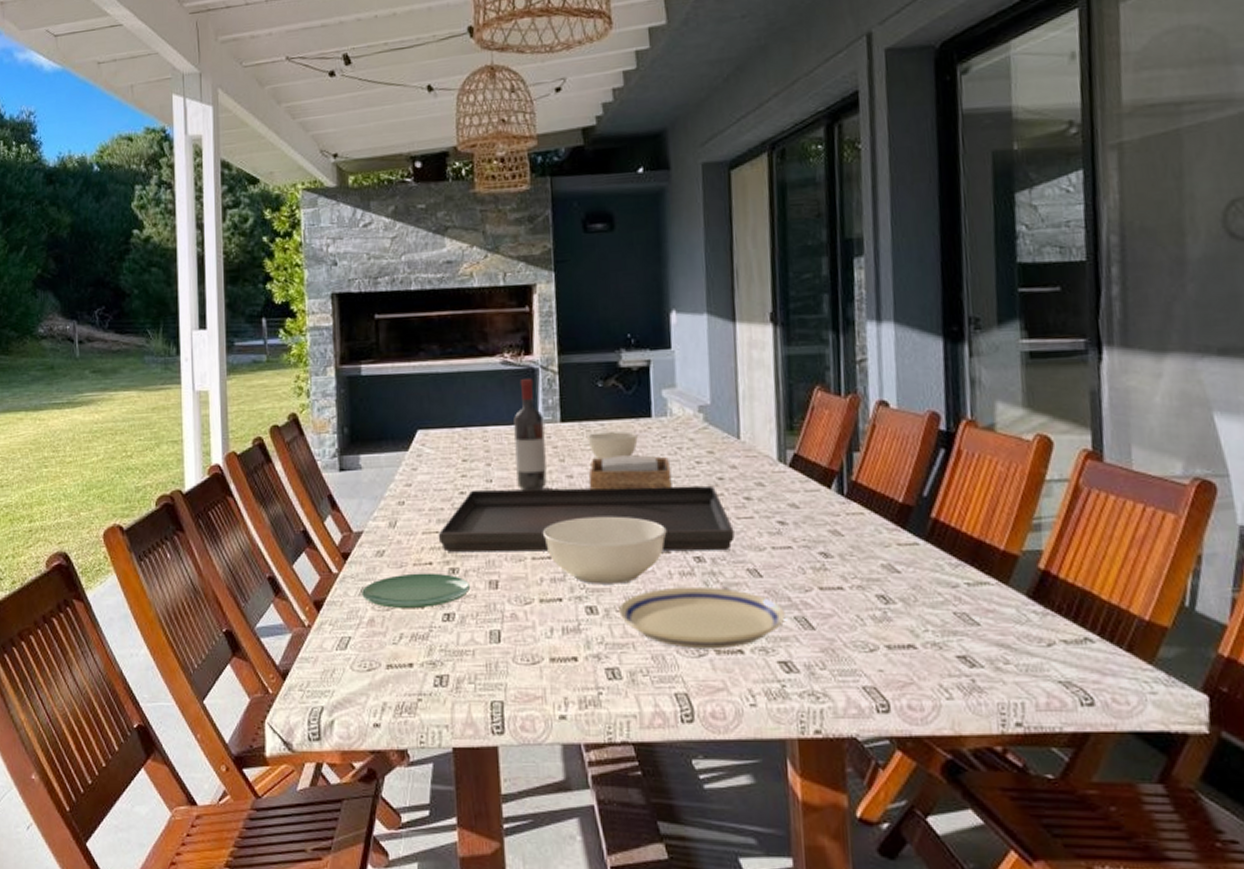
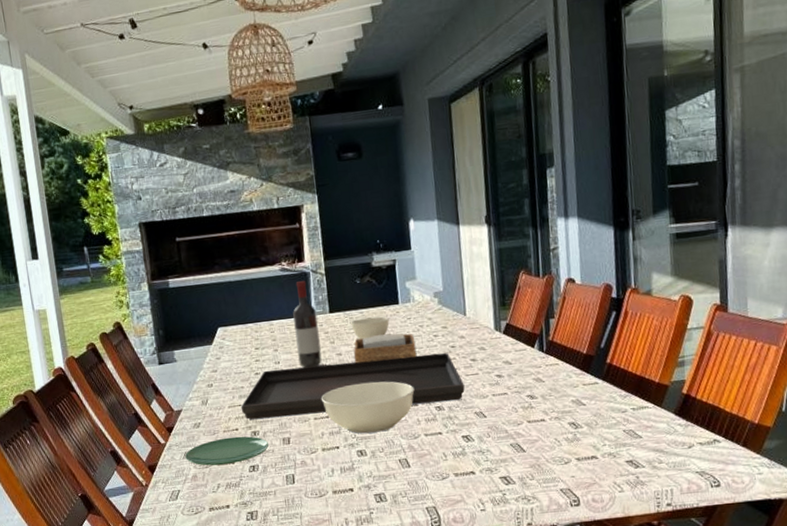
plate: present [619,586,785,648] -> none [382,428,504,474]

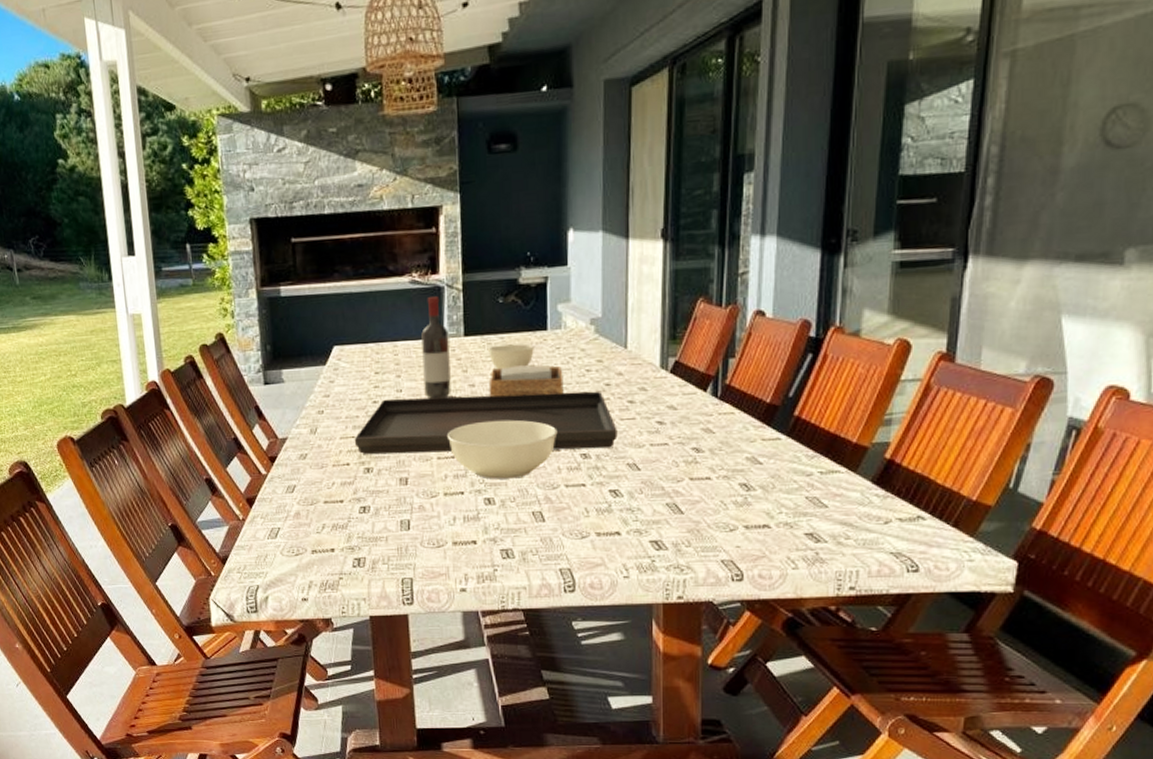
plate: present [185,436,269,466] -> none [288,472,384,504]

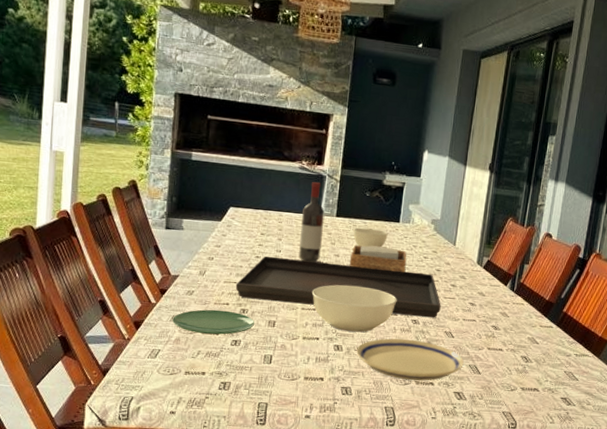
plate: none [288,472,384,504] -> present [172,309,255,335]
plate: none [513,479,658,531] -> present [356,338,464,381]

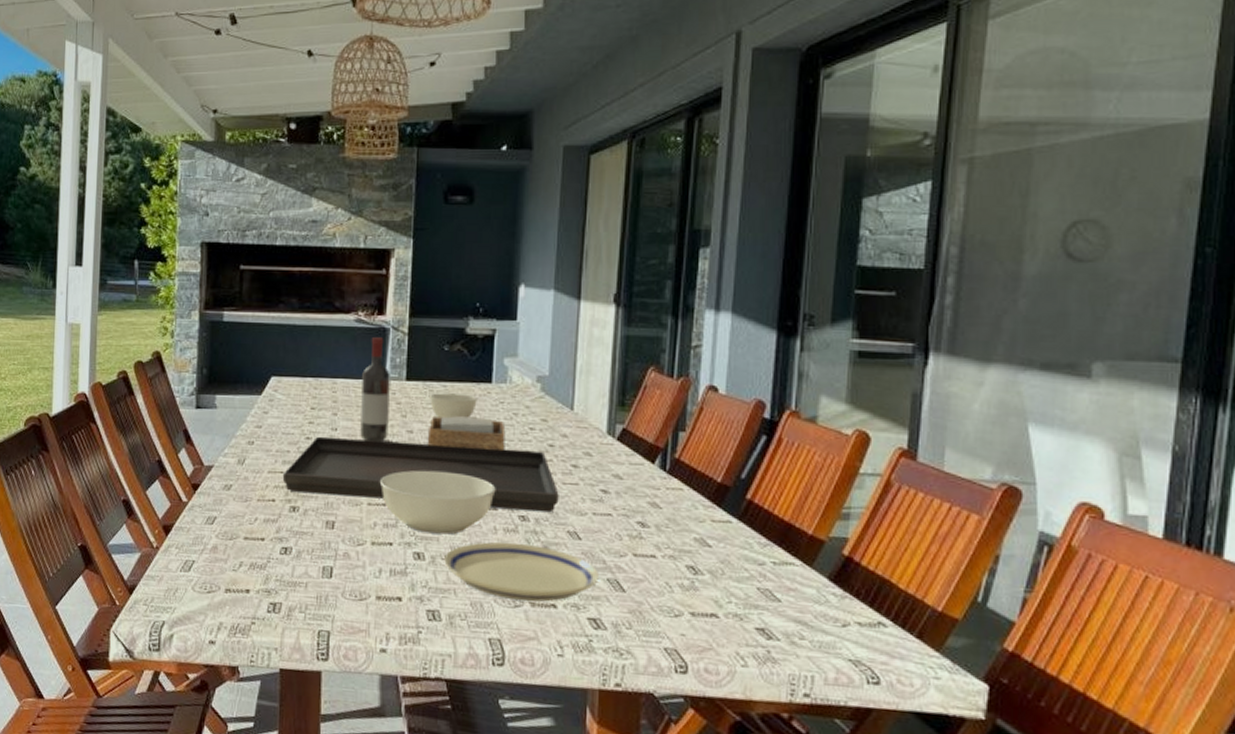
plate: present [172,309,255,335] -> none [208,508,309,541]

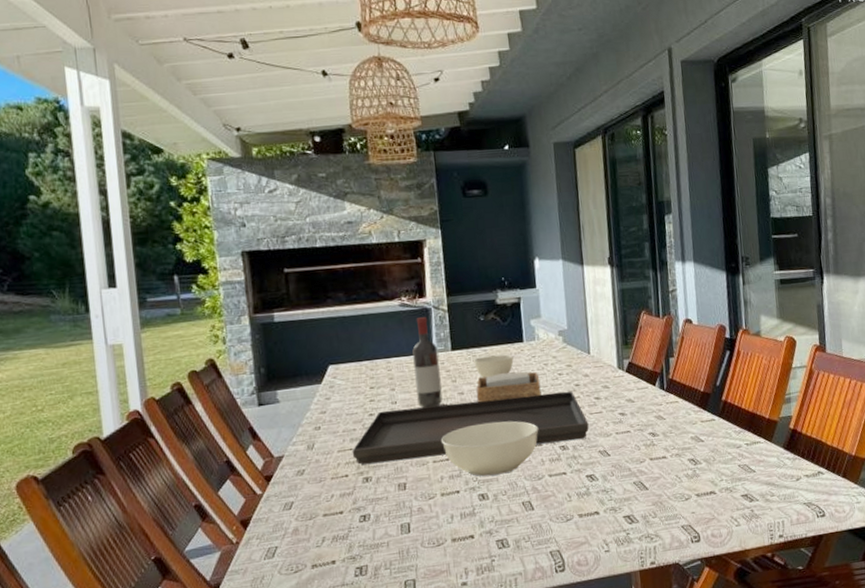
plate: present [444,542,599,602] -> none [505,467,627,516]

